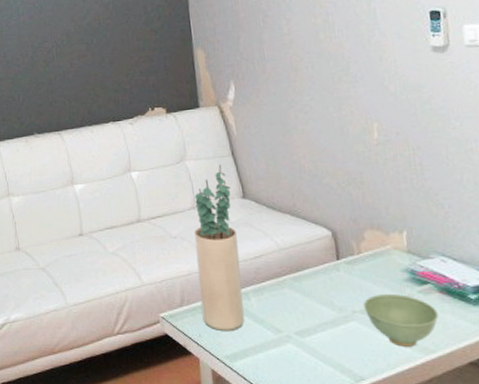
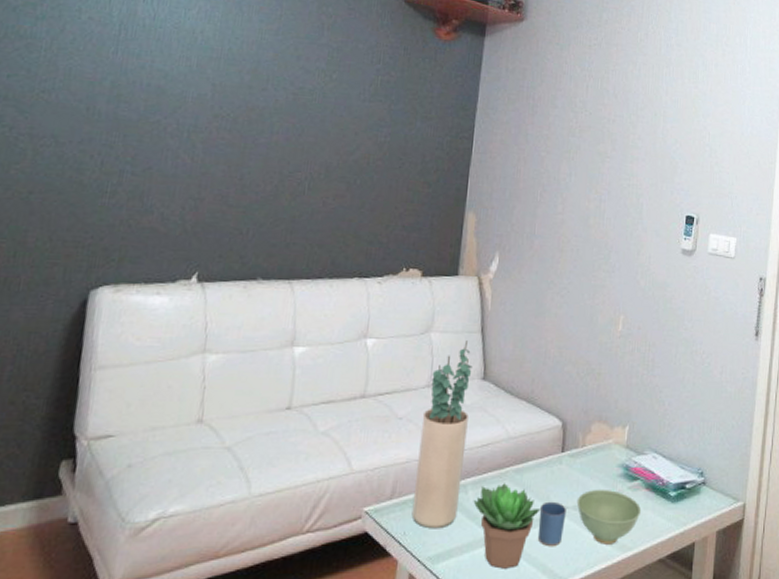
succulent plant: none [257,290,327,368] -> present [473,483,541,569]
mug: none [325,306,355,347] -> present [538,501,566,546]

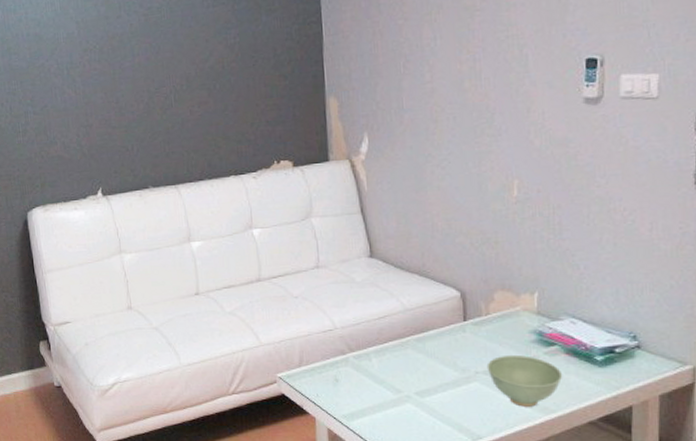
vase: present [411,340,473,529] -> none [316,222,364,392]
succulent plant: present [473,483,541,569] -> none [378,351,449,427]
mug: present [538,501,566,546] -> none [447,367,477,407]

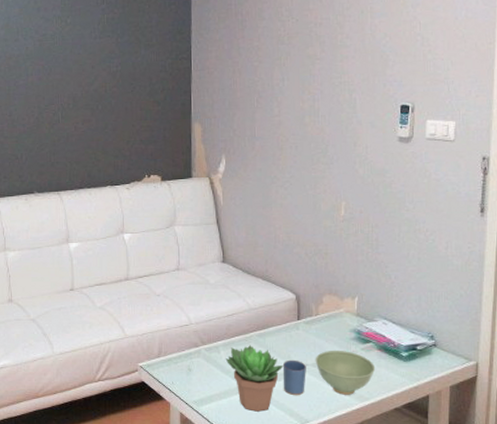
succulent plant: none [378,351,449,427] -> present [225,345,284,412]
mug: none [447,367,477,407] -> present [282,359,306,395]

